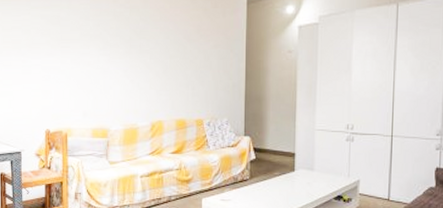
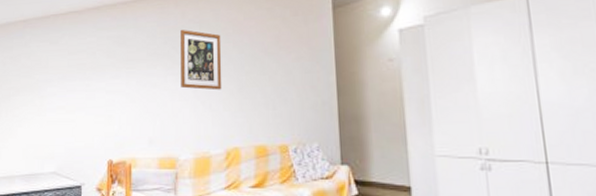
wall art: none [112,14,150,71] -> present [180,30,222,91]

